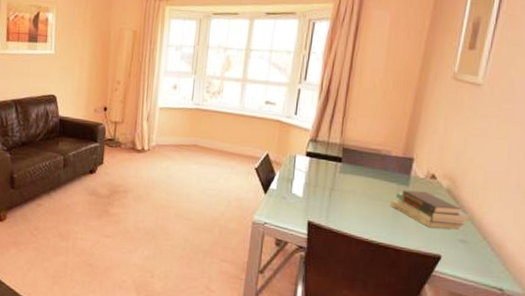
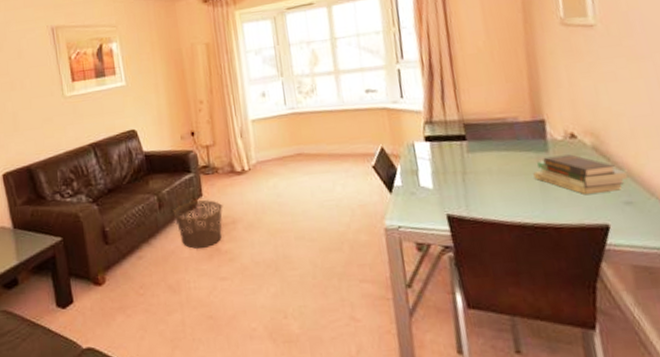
basket: none [75,167,119,208] -> present [172,200,223,250]

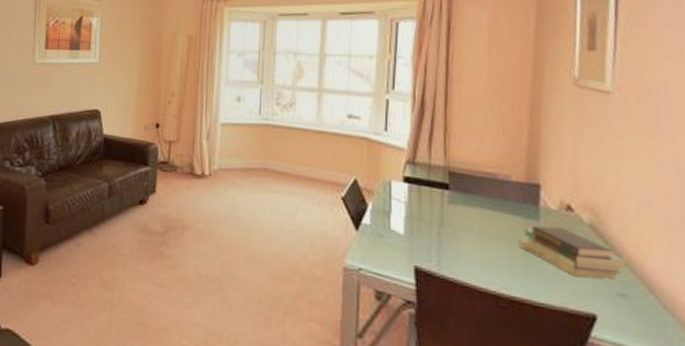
basket: present [172,200,223,250] -> none [121,196,175,249]

